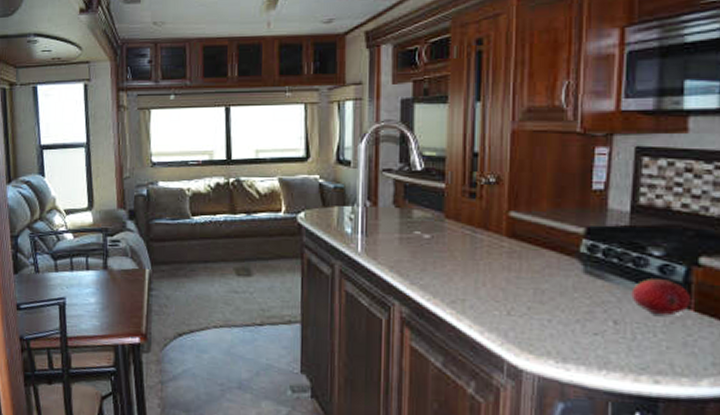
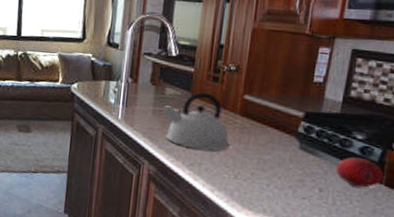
kettle: none [412,212,497,283] -> present [163,92,229,151]

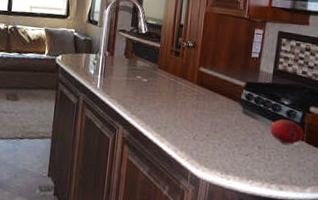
kettle: present [163,92,229,151] -> none [135,65,189,116]

